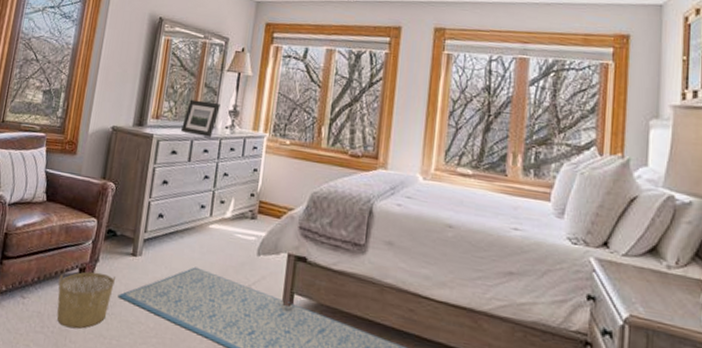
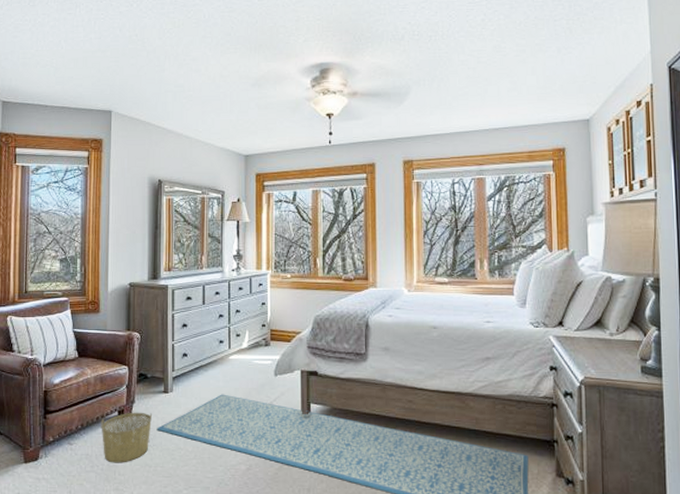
picture frame: present [181,99,220,137] -> none [193,249,225,281]

